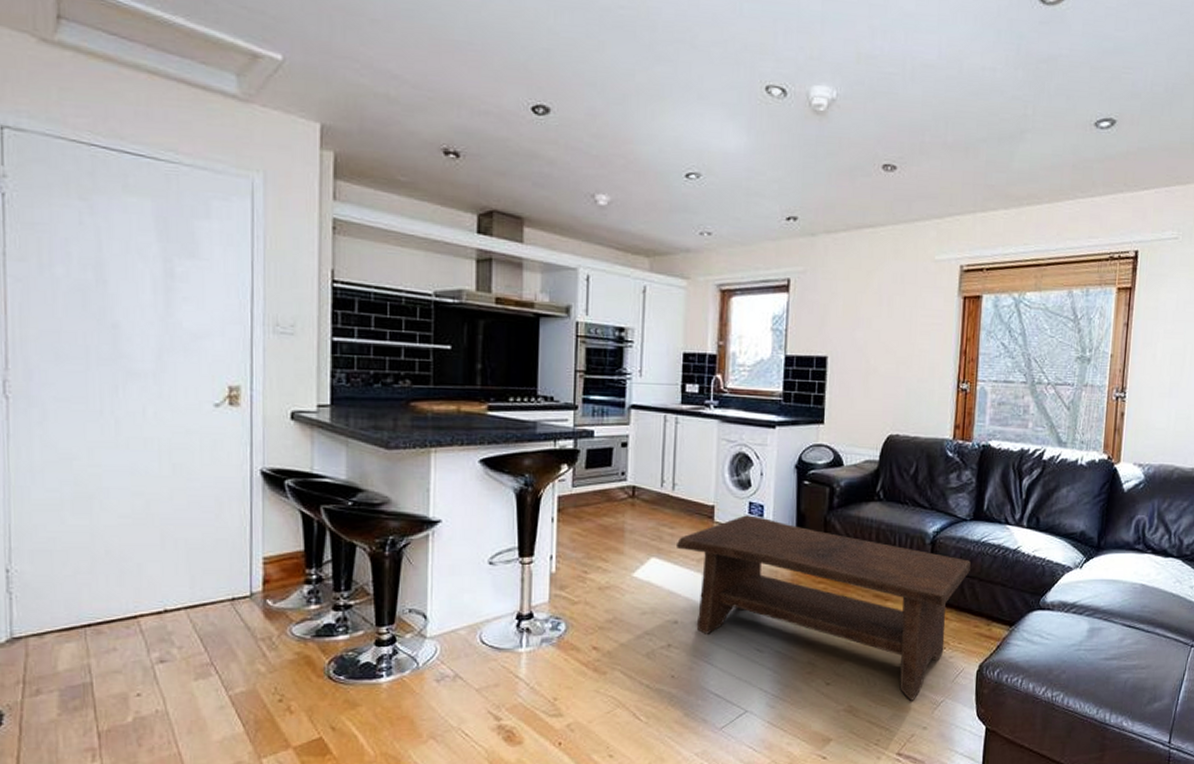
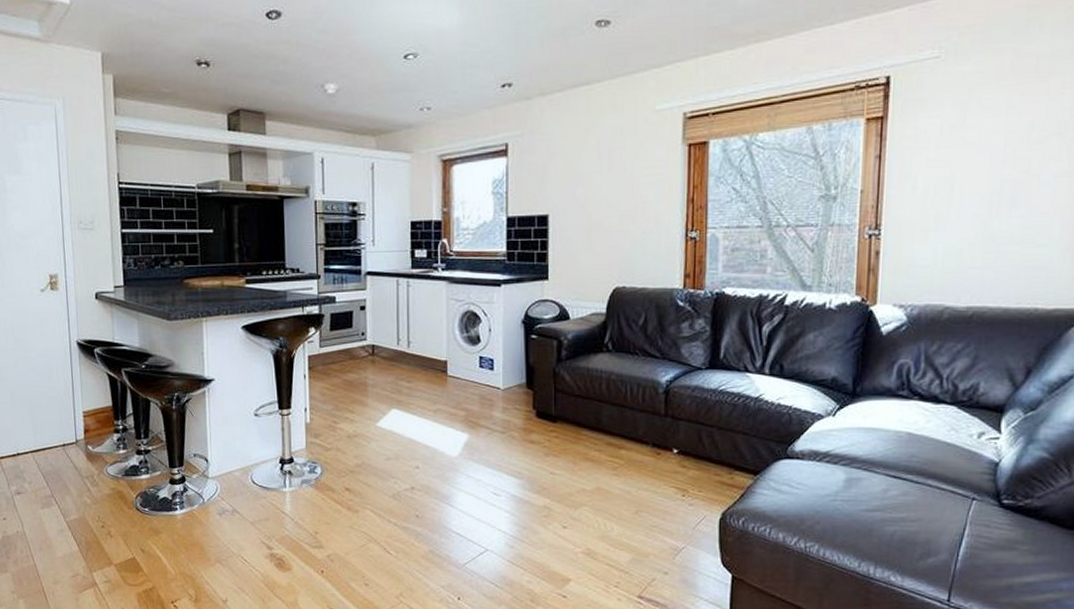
coffee table: present [675,515,971,701] -> none [413,369,708,546]

